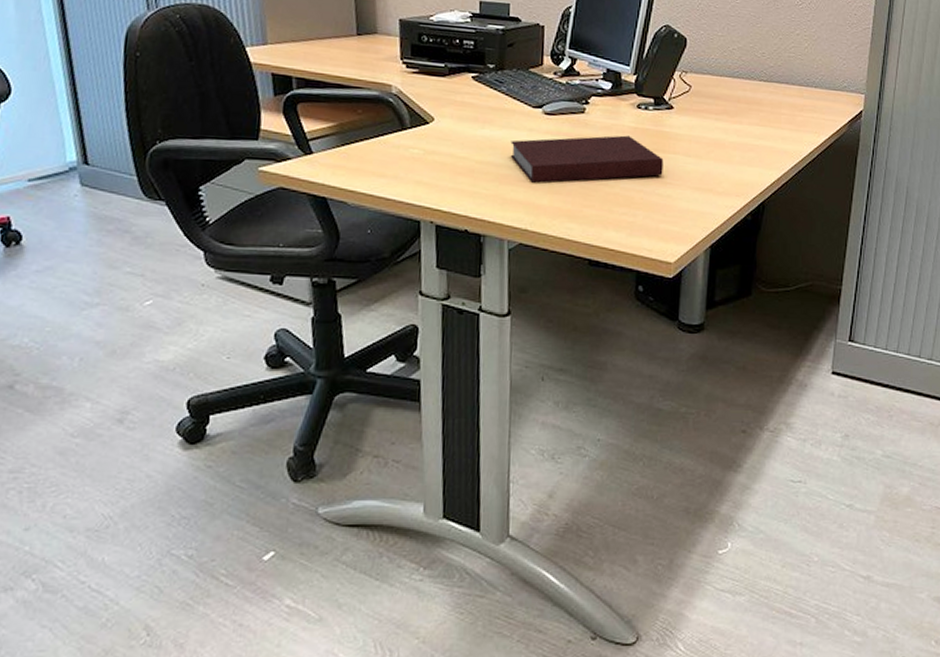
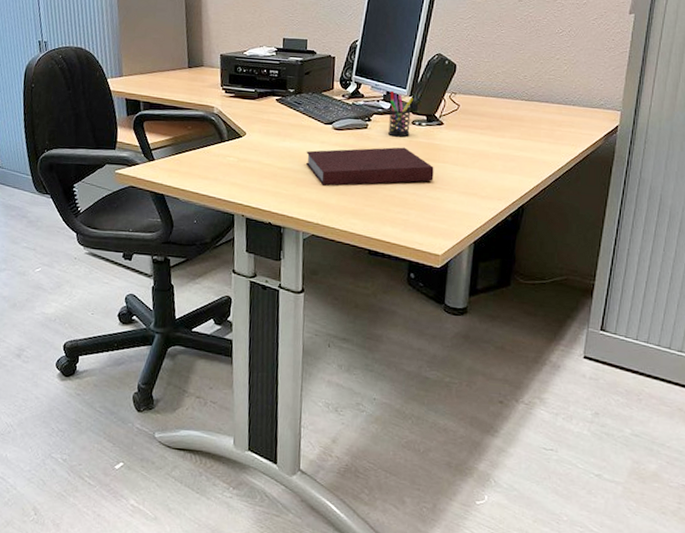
pen holder: none [610,68,638,124] -> present [388,90,413,137]

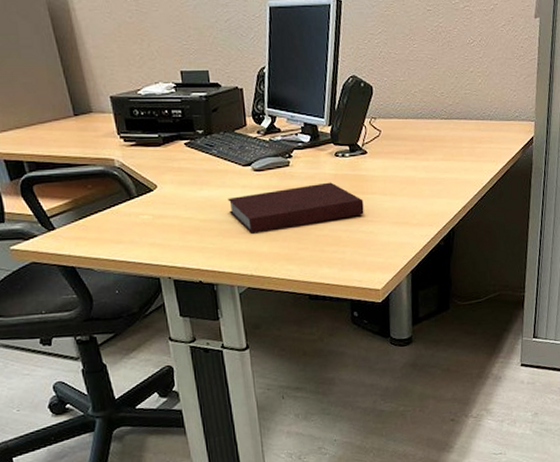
pen holder: present [388,90,413,137] -> none [307,121,334,172]

